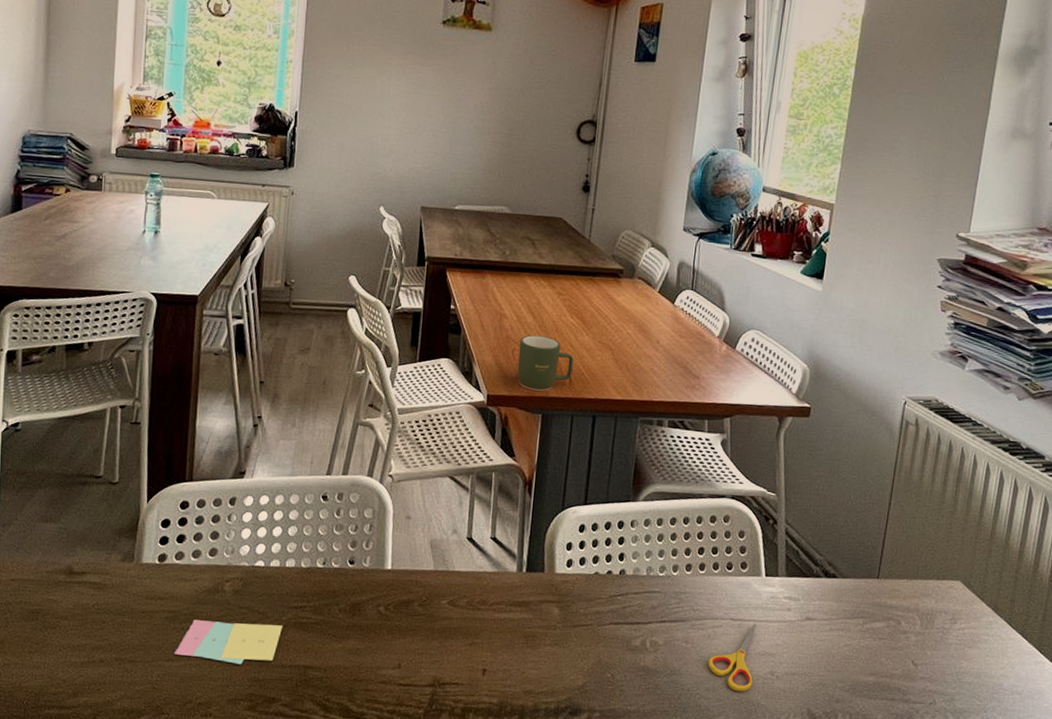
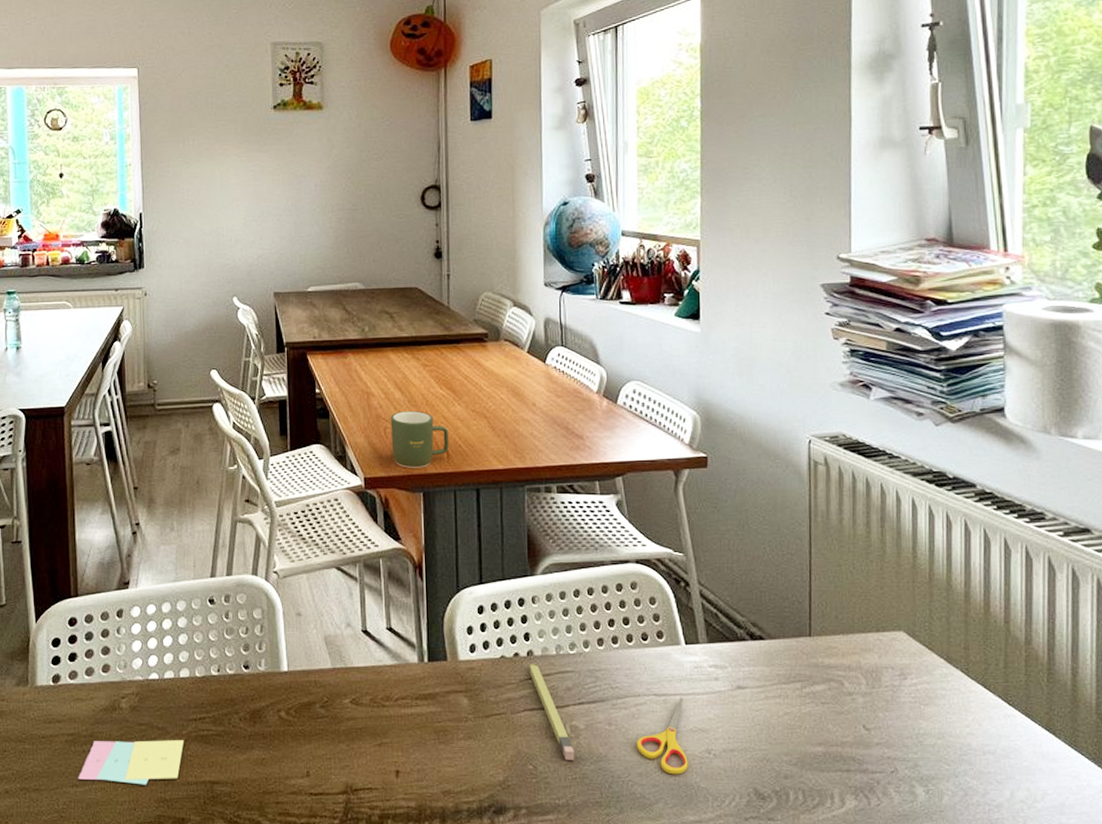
pencil: none [619,582,651,672] -> present [529,664,575,760]

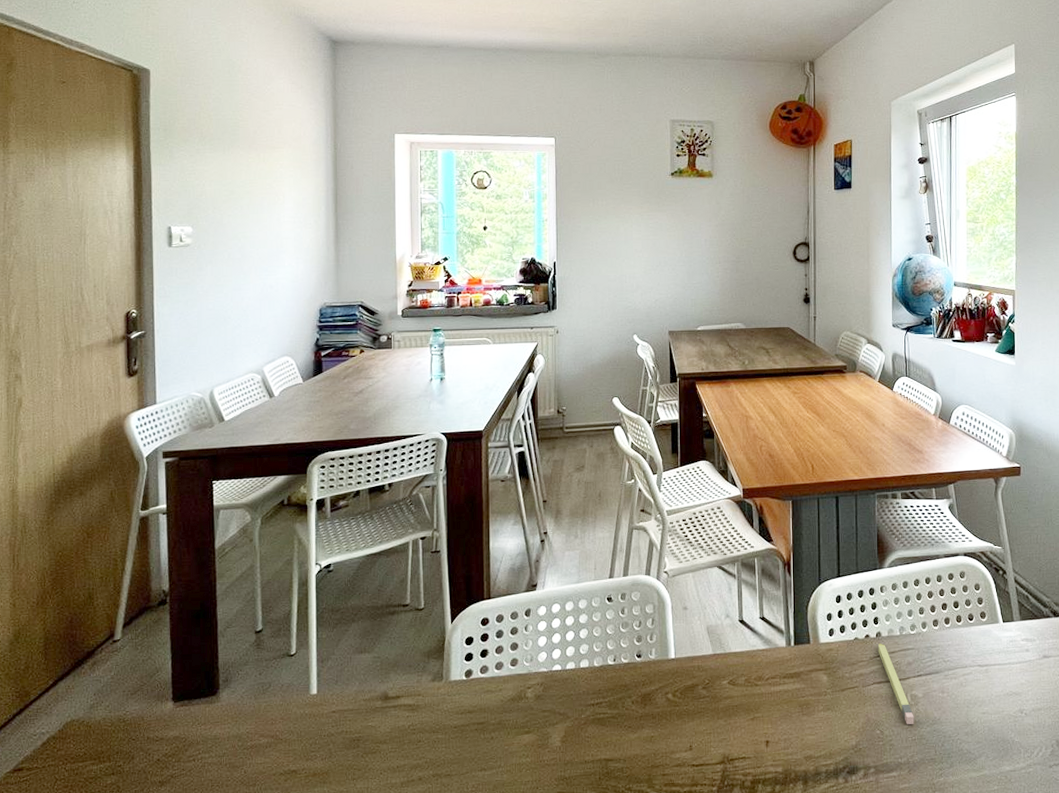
sticky notes: present [77,739,185,785] -> none [485,722,583,766]
mug: present [390,411,449,469] -> none [765,431,814,481]
scissors: present [636,697,688,775] -> none [963,667,1005,732]

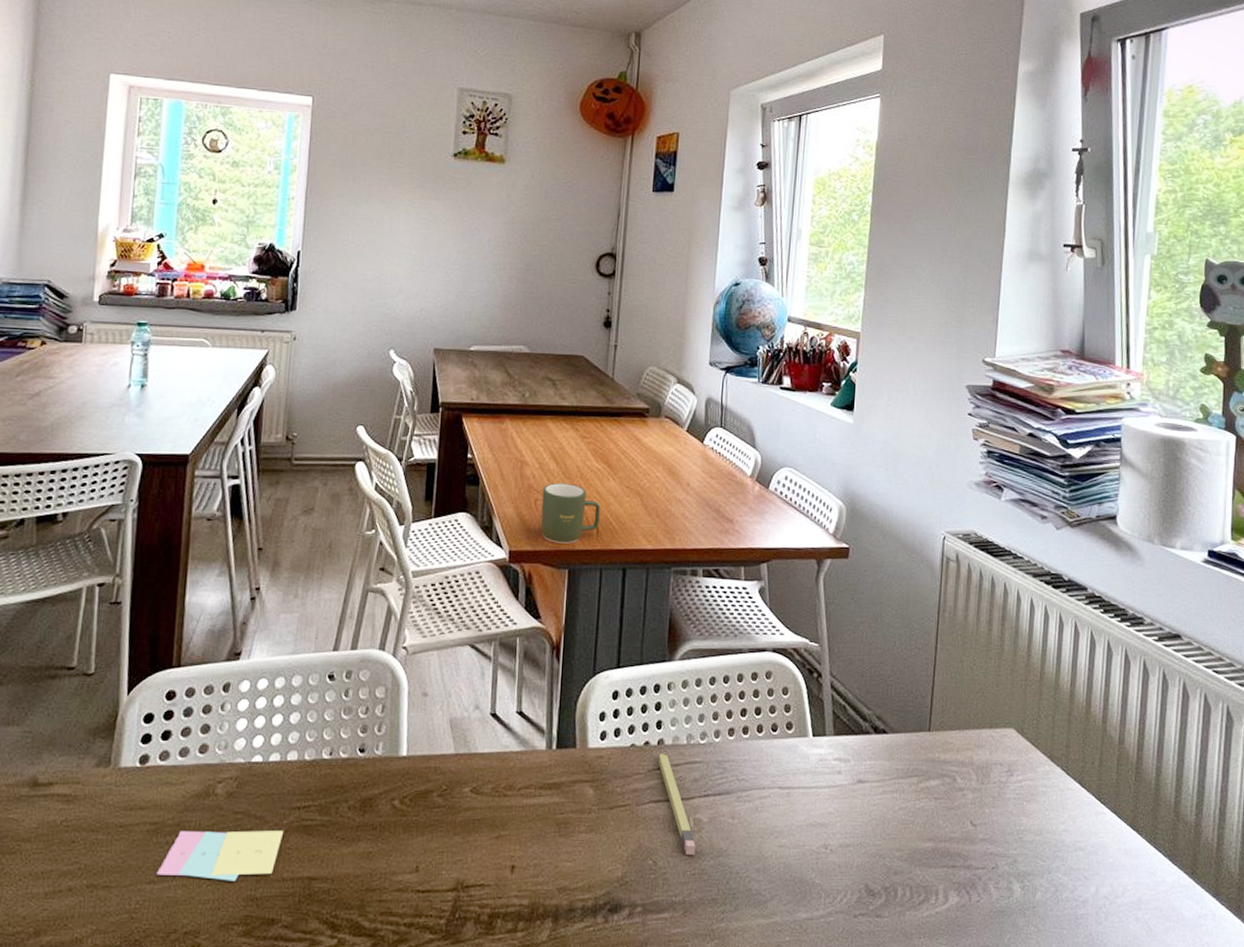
sticky notes: none [485,722,583,766] -> present [156,829,284,881]
mug: none [765,431,814,481] -> present [540,483,600,545]

